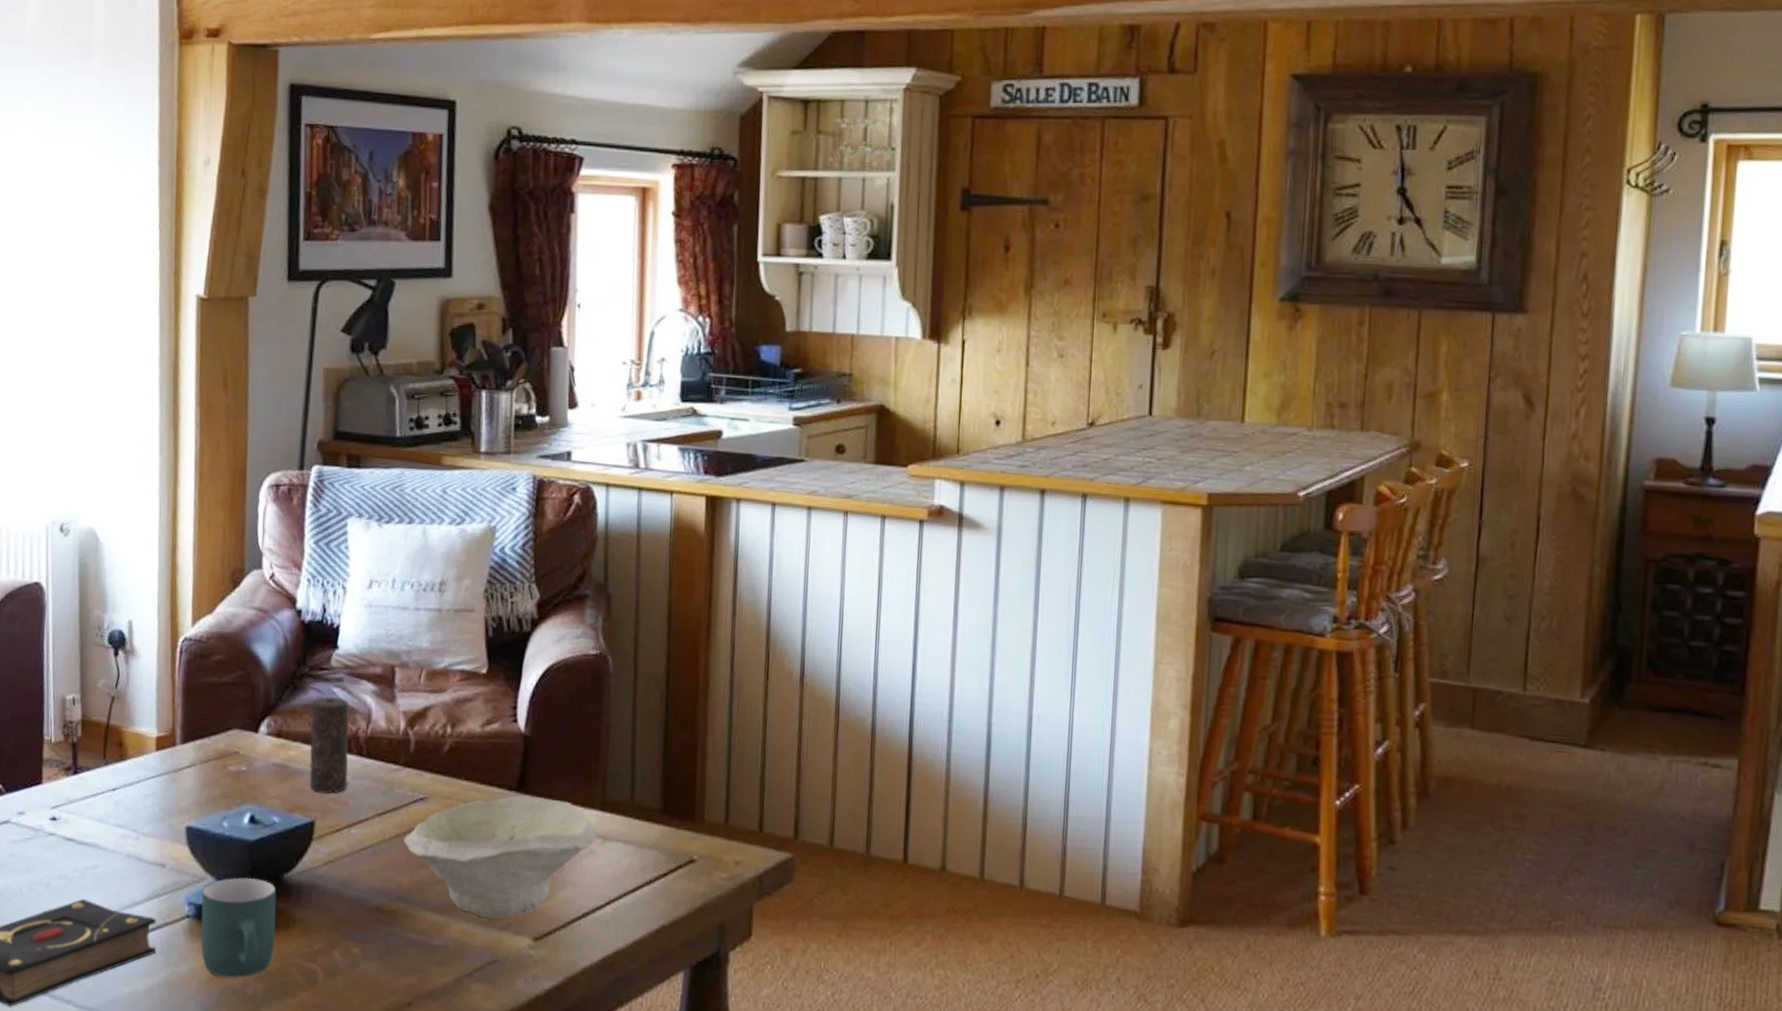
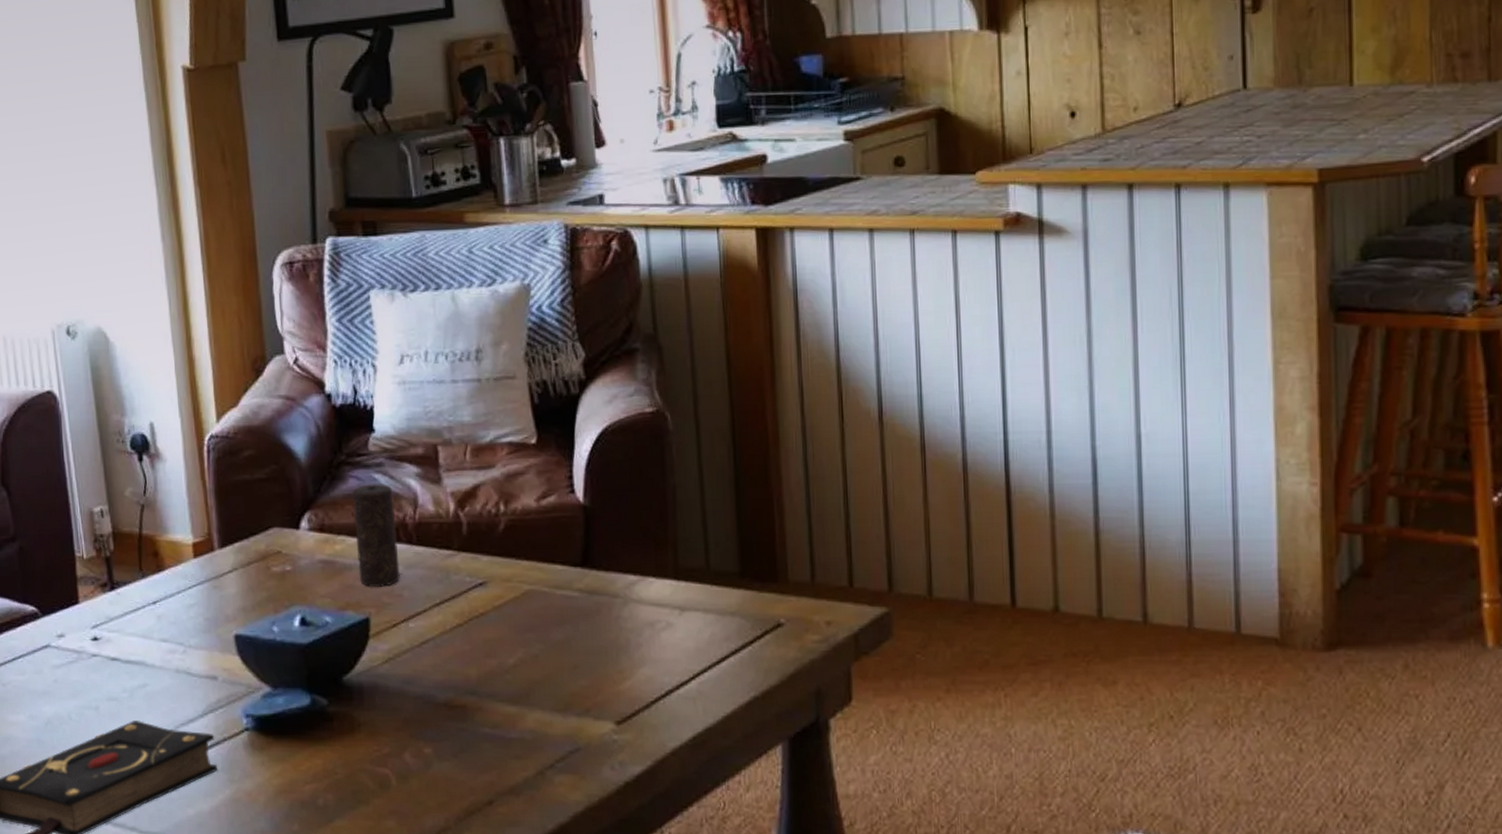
mug: present [200,877,277,978] -> none [259,683,342,790]
bowl: present [404,795,597,919] -> none [466,570,673,705]

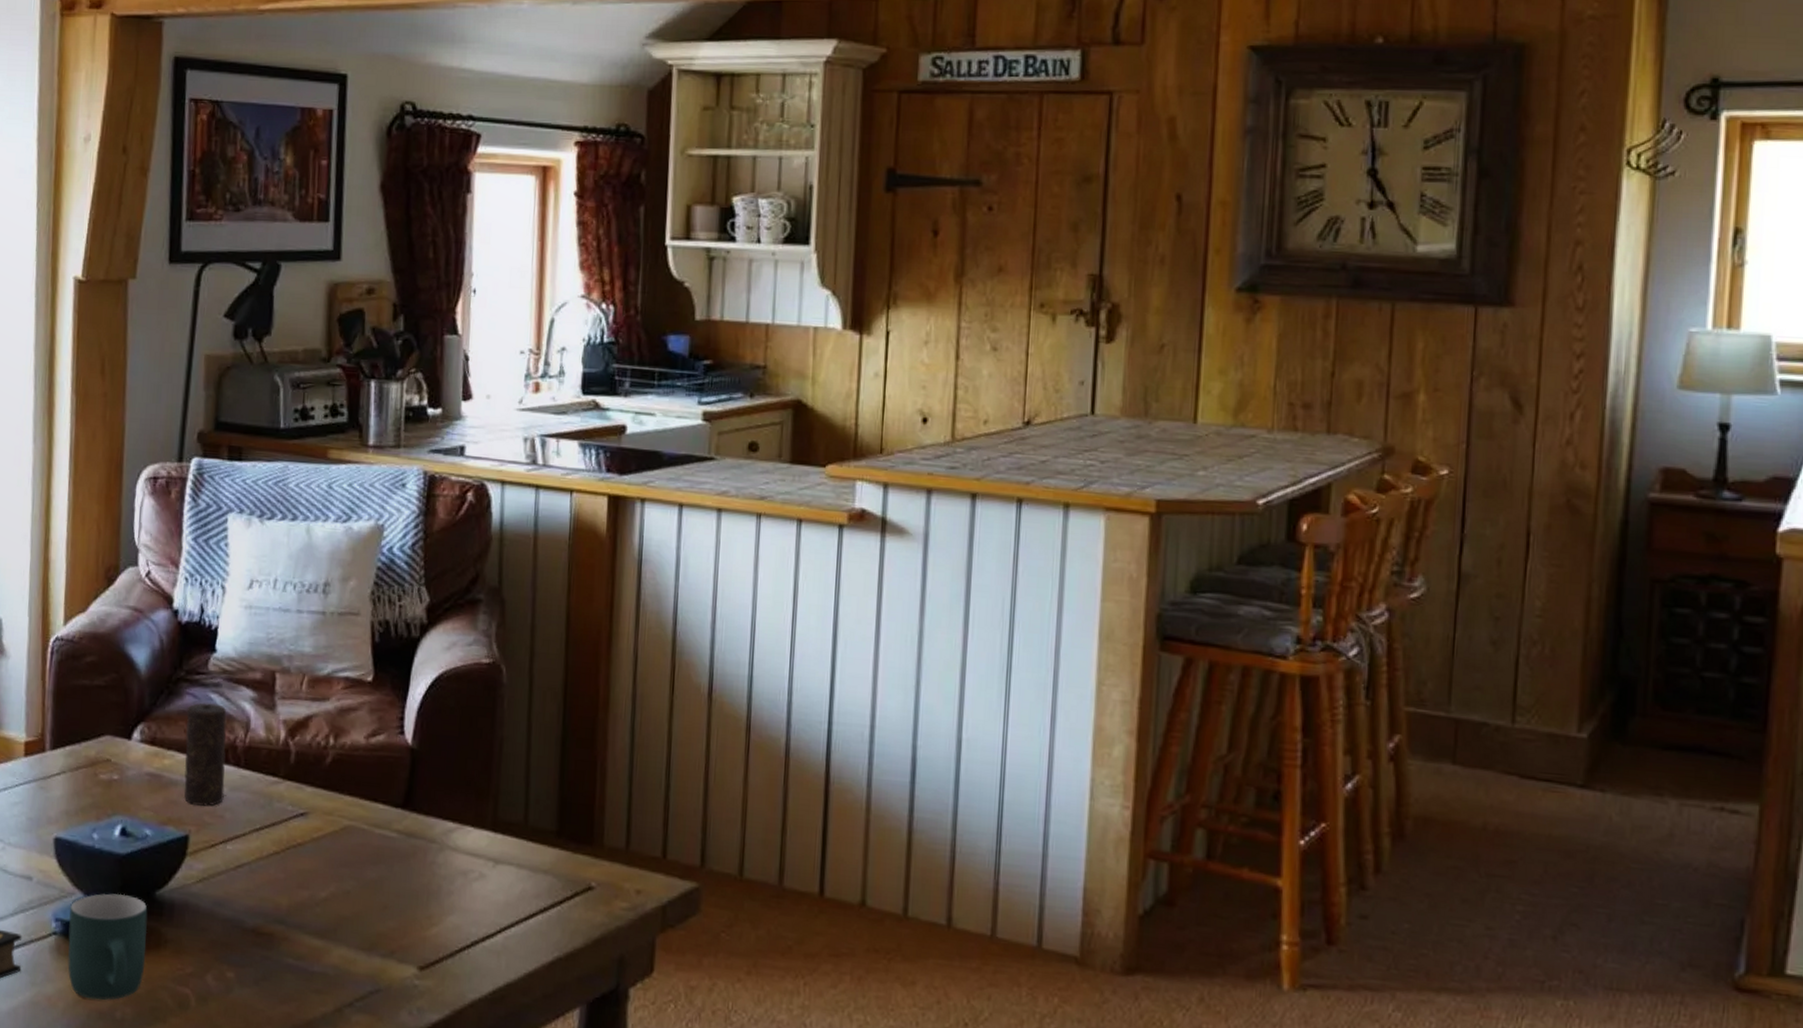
mug: none [259,683,342,790] -> present [67,893,148,1001]

